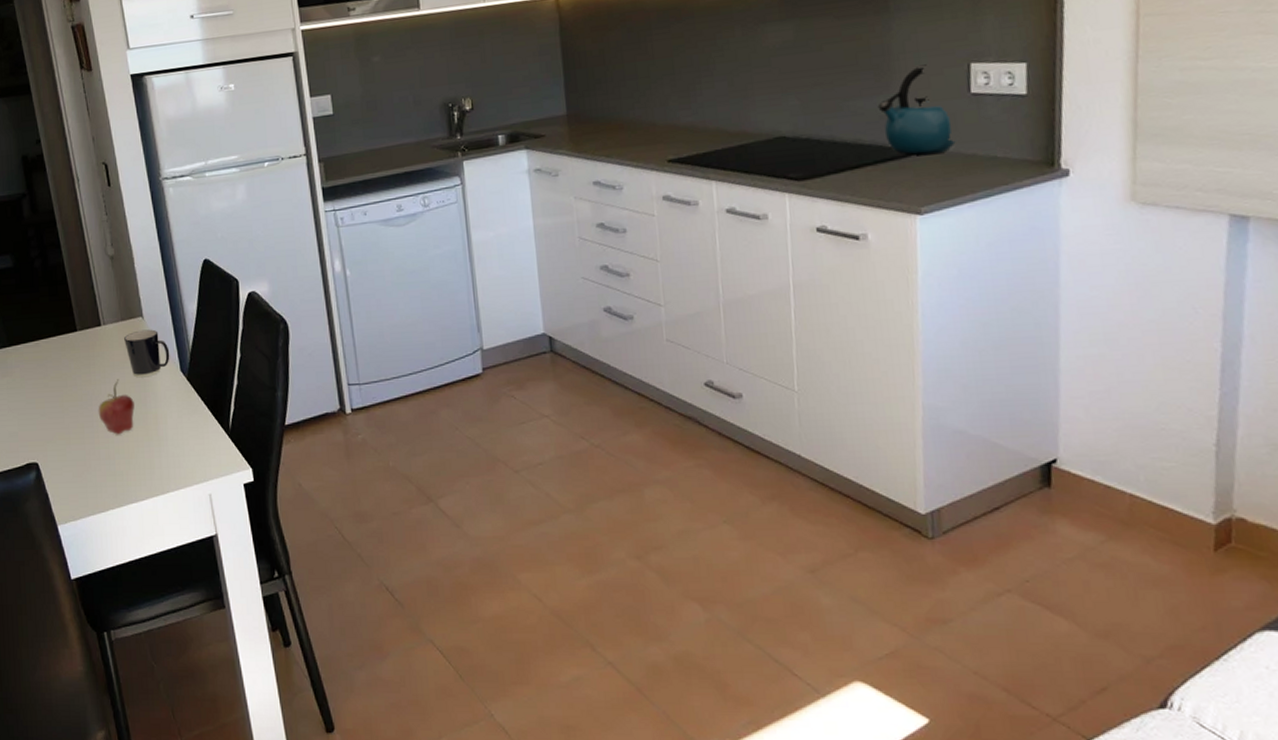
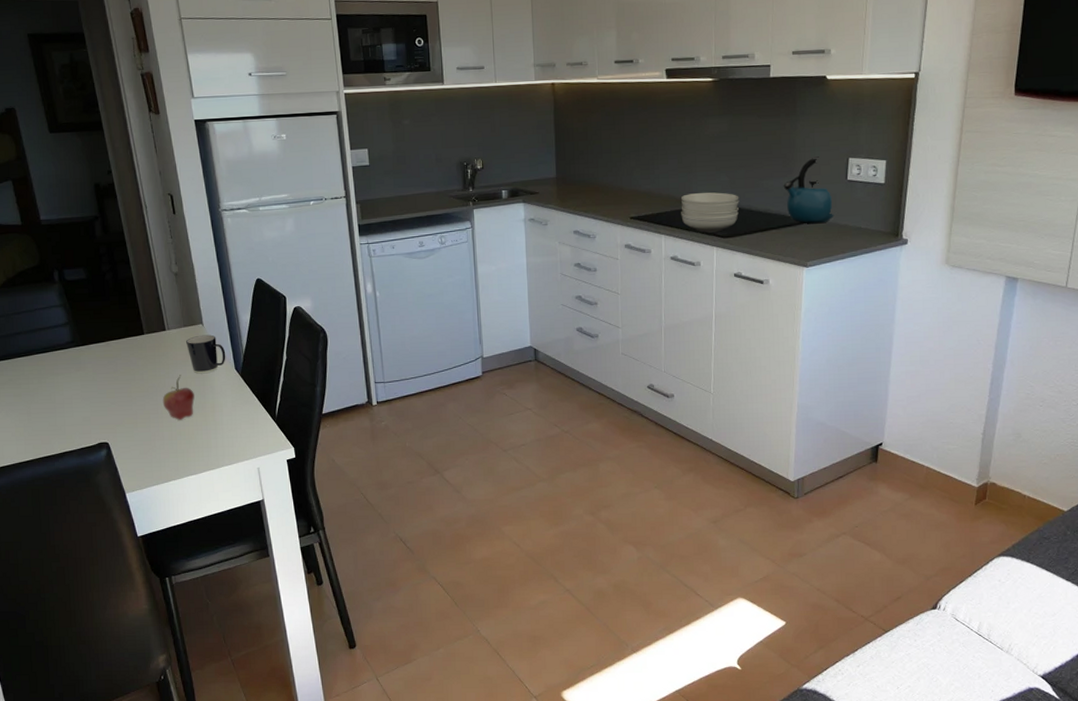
bowl: none [734,120,818,175] -> present [680,192,740,233]

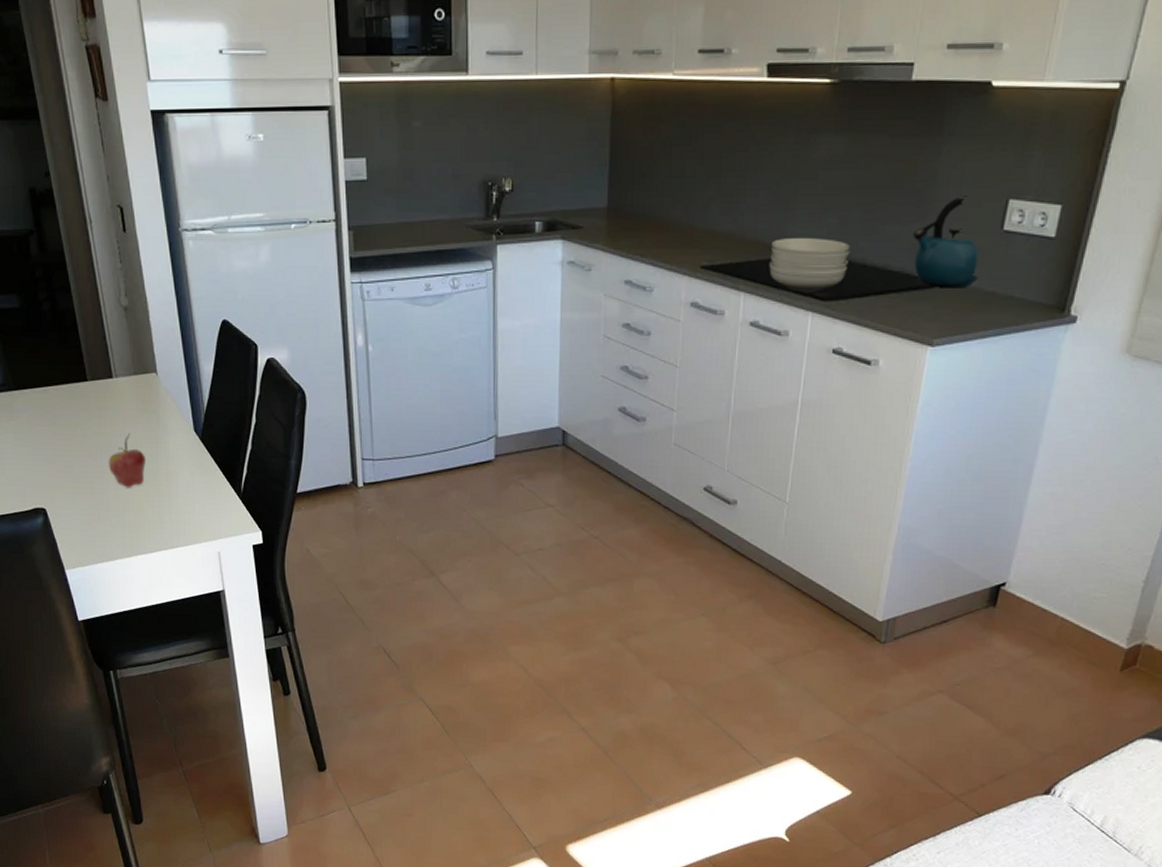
mug: present [186,334,226,374] -> none [137,386,184,434]

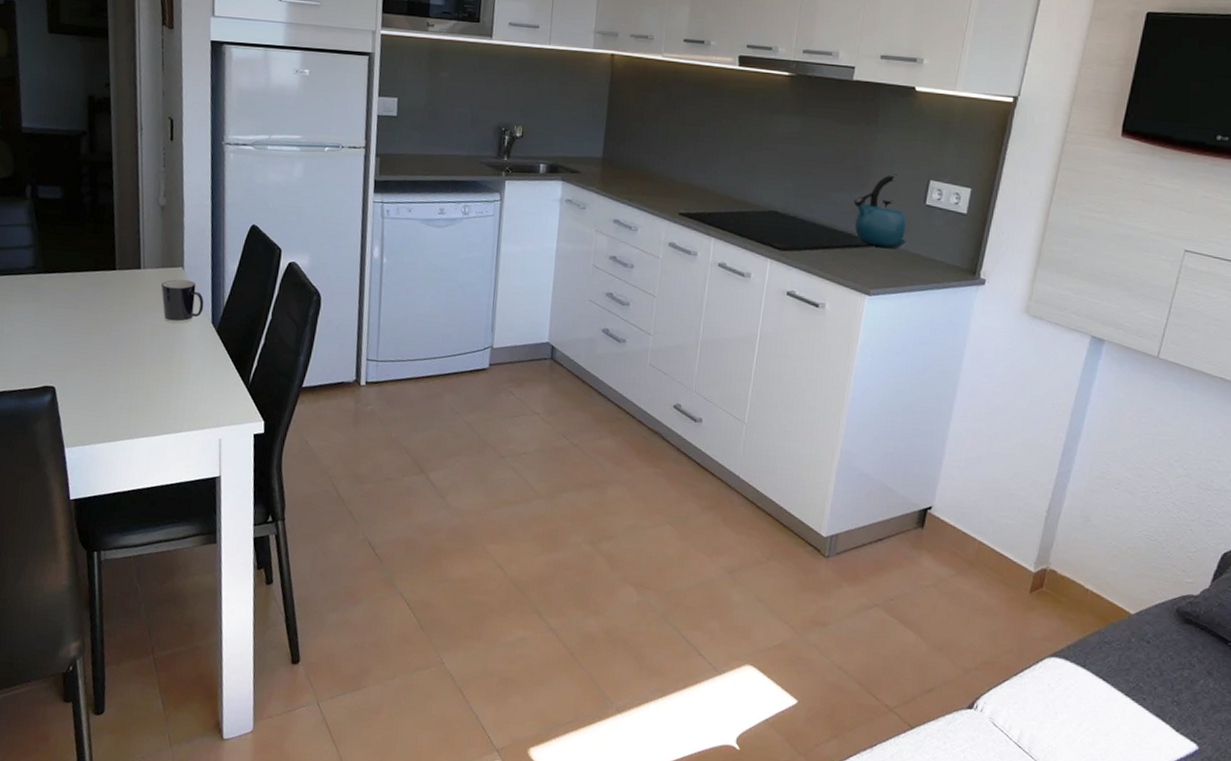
fruit: present [108,433,146,488] -> none [123,321,161,373]
mug: none [137,386,184,434] -> present [161,279,204,324]
bowl: present [769,237,851,292] -> none [735,195,803,243]

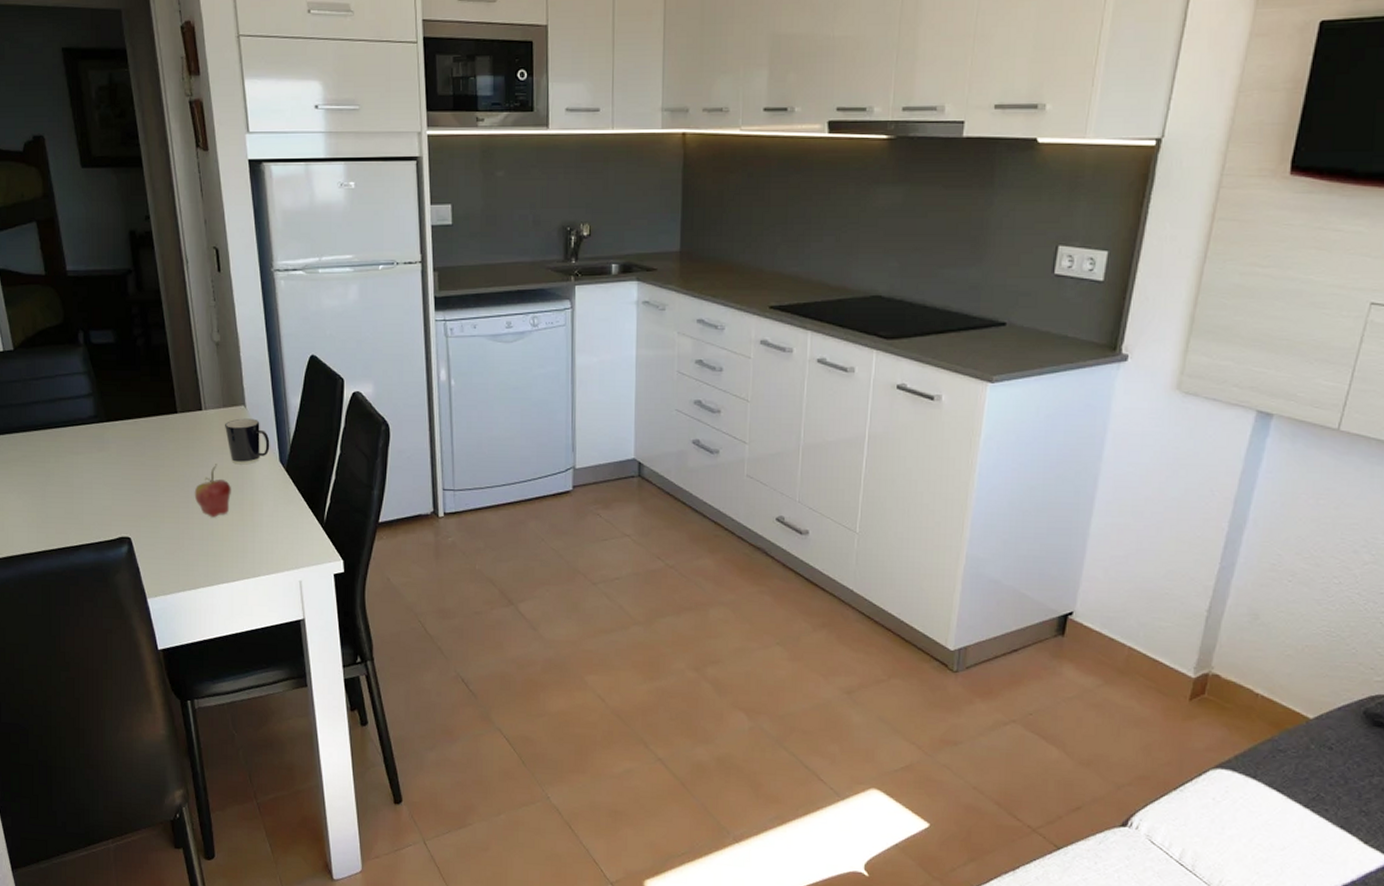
fruit: none [123,321,161,373] -> present [194,464,231,518]
kettle: present [853,174,908,249] -> none [969,242,1035,328]

